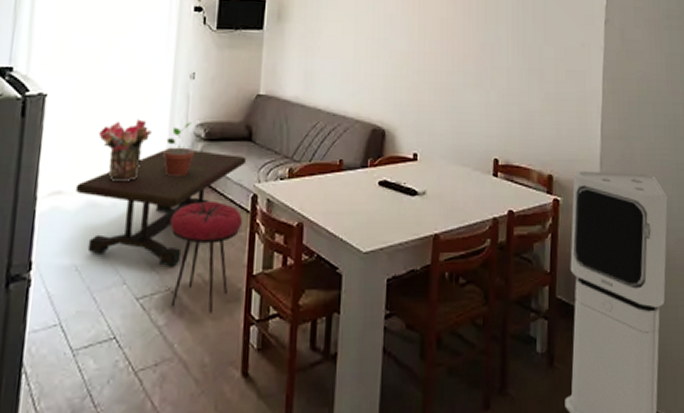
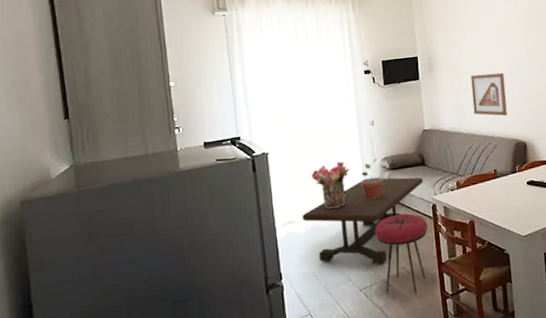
picture frame: none [325,34,370,93] -> present [470,72,507,117]

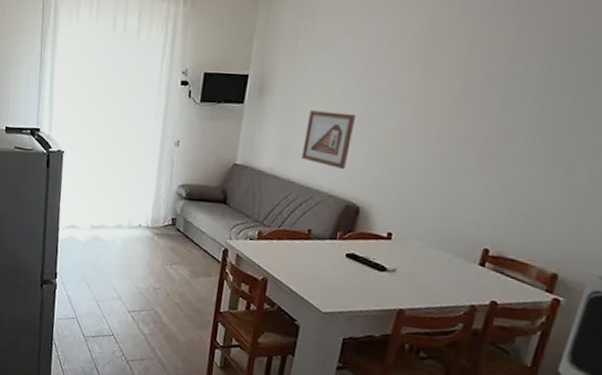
coffee table: present [302,177,424,265] -> none [85,201,221,295]
bouquet: present [311,161,351,210] -> none [102,176,143,226]
potted plant: present [361,158,384,200] -> none [151,182,176,226]
stool: present [374,213,429,294] -> none [153,247,214,334]

